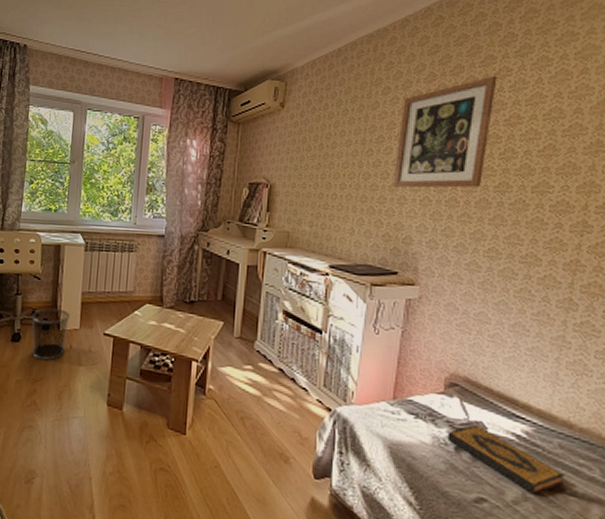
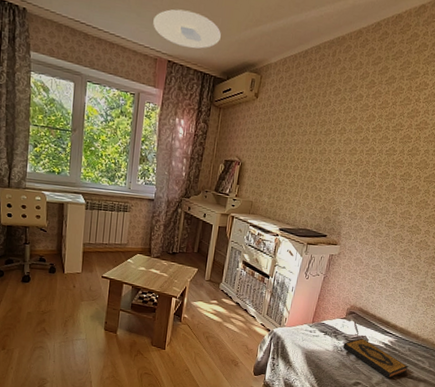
waste bin: present [31,308,71,360] -> none [39,256,74,297]
ceiling light: none [157,25,235,63] -> present [153,9,222,49]
wall art: present [393,75,497,188] -> none [332,88,418,176]

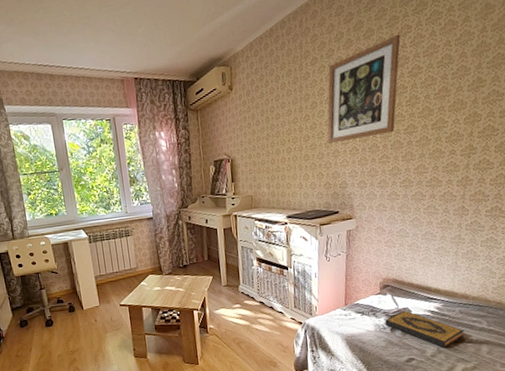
ceiling light: present [153,9,222,49] -> none [111,23,182,61]
wall art: none [332,88,418,176] -> present [327,34,401,143]

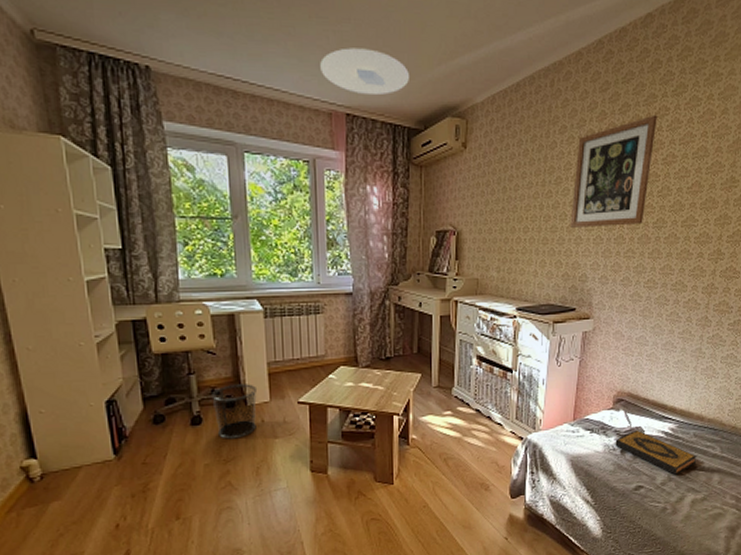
waste bin: none [57,293,92,336] -> present [211,384,258,439]
ceiling light: none [111,23,182,61] -> present [320,48,411,96]

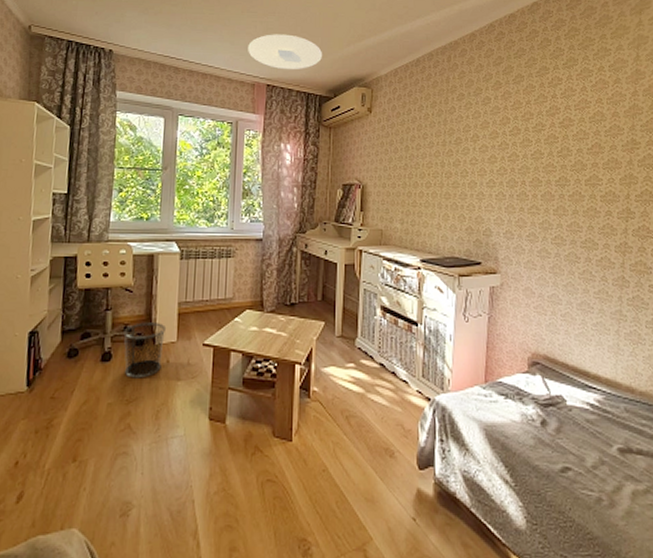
wall art: present [570,114,657,228] -> none [471,84,551,184]
hardback book: present [615,429,697,475] -> none [533,398,632,457]

